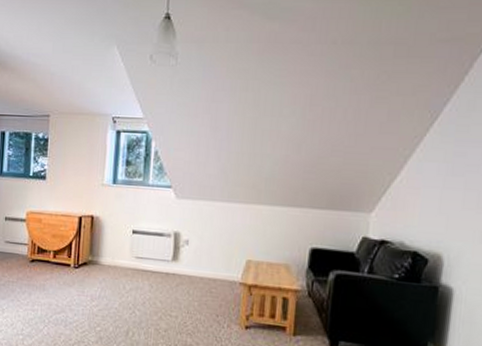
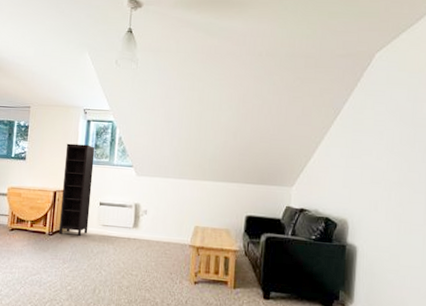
bookcase: none [86,159,127,271] -> present [59,143,95,237]

